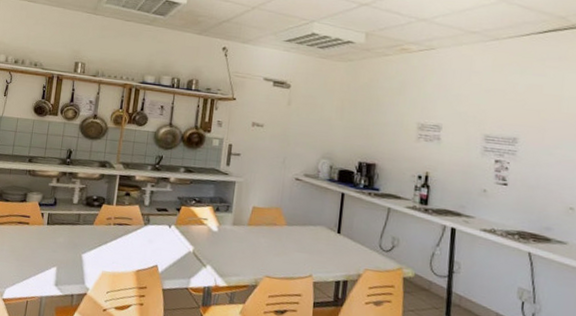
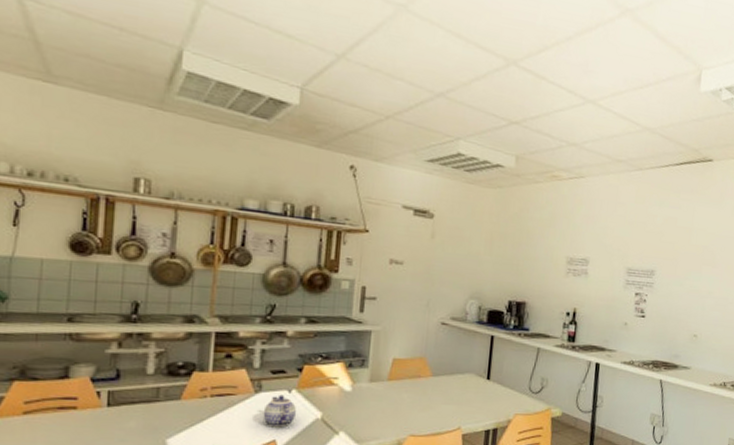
teapot: none [149,228,174,256] -> present [263,394,296,428]

